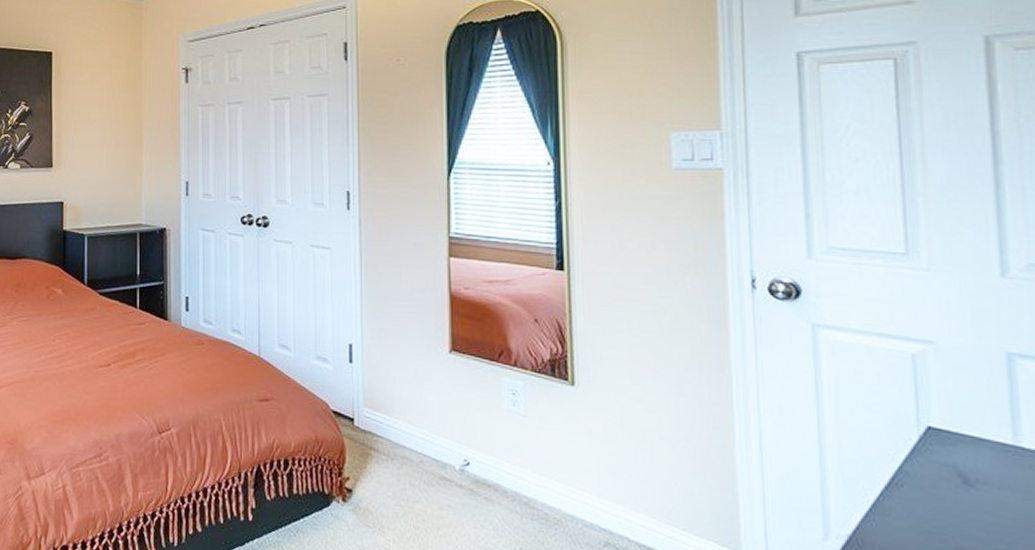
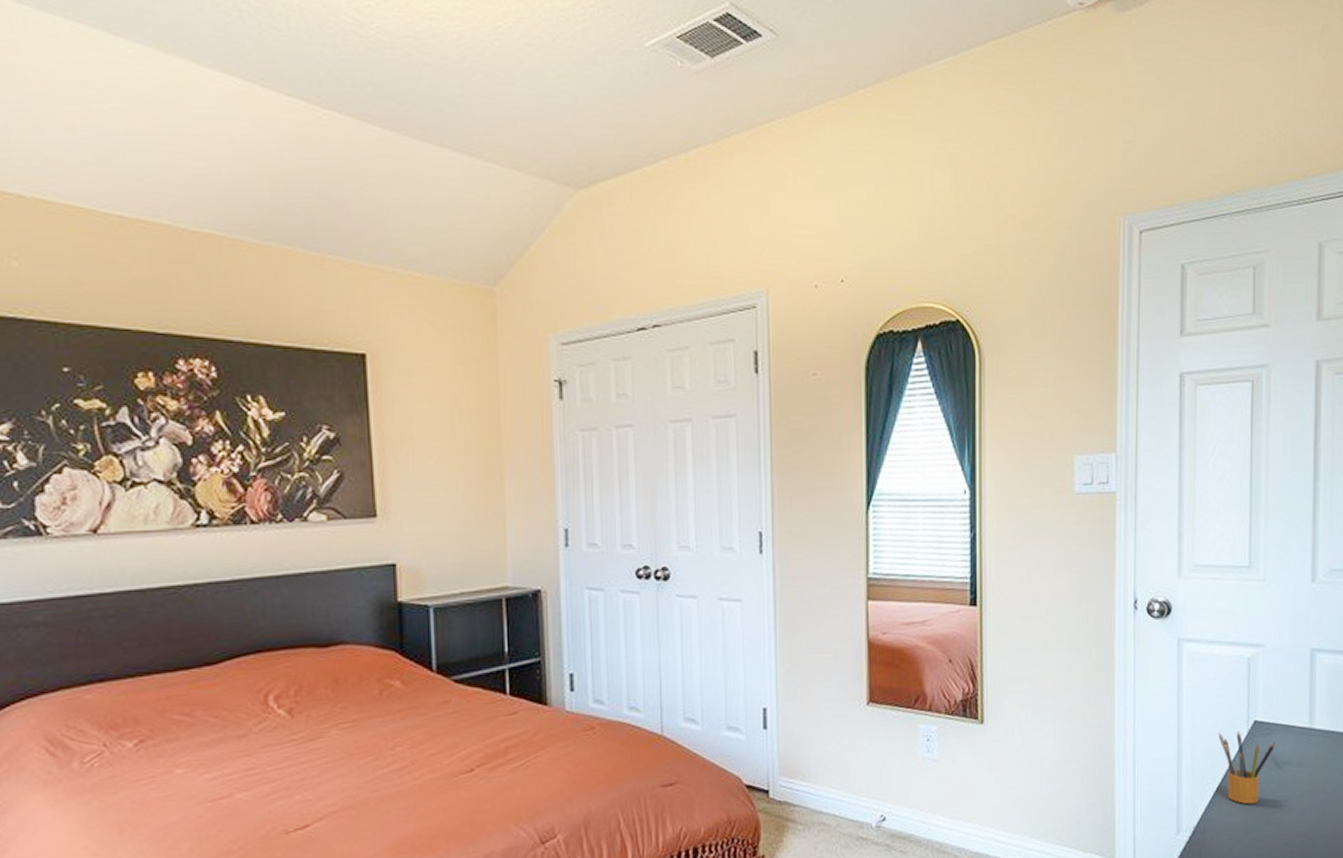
pencil box: none [875,434,963,524] -> present [1218,730,1276,805]

